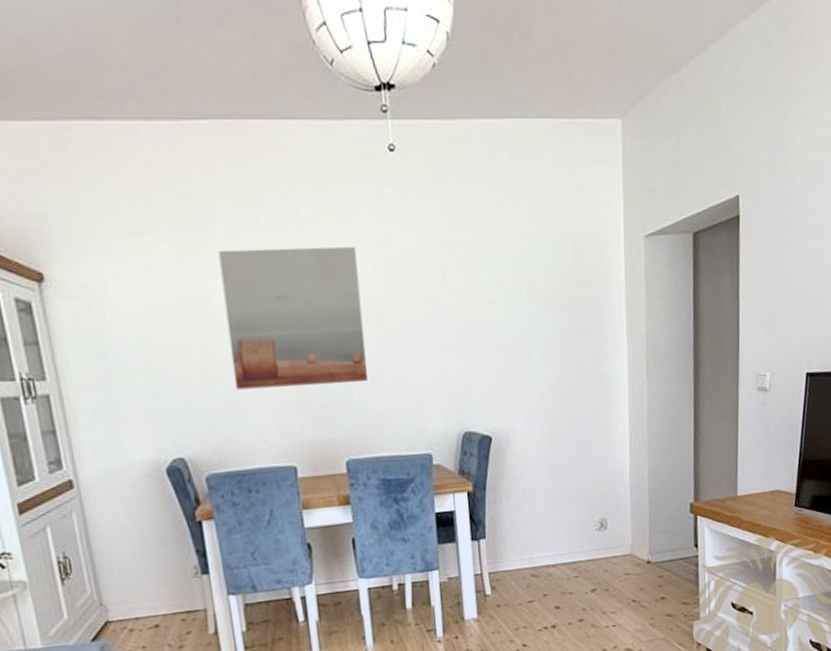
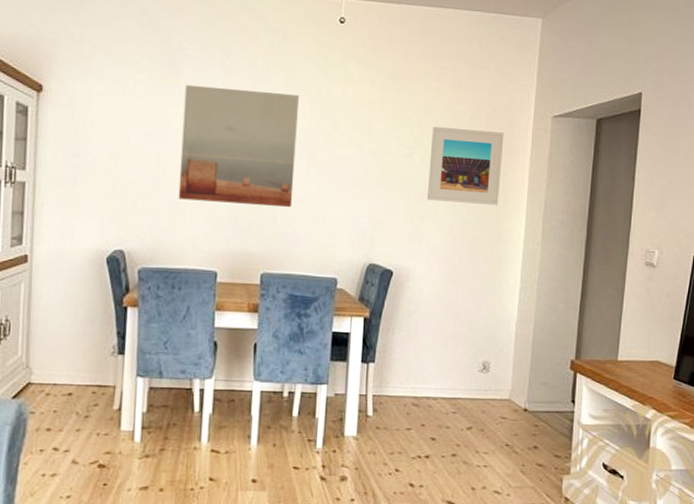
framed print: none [513,262,597,351] -> present [428,127,504,205]

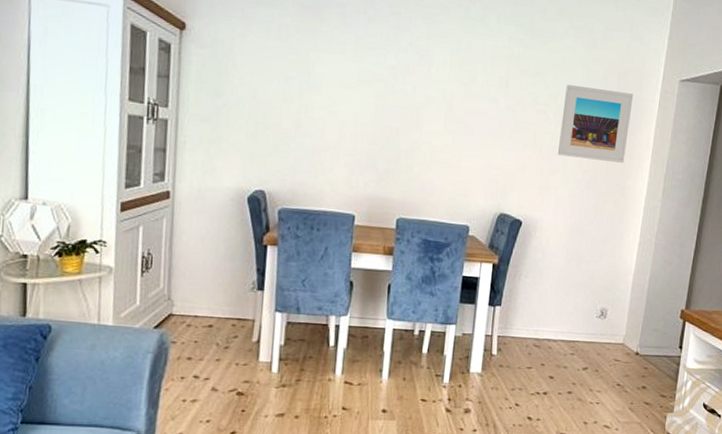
wall art: present [178,84,299,208] -> none [319,30,439,157]

